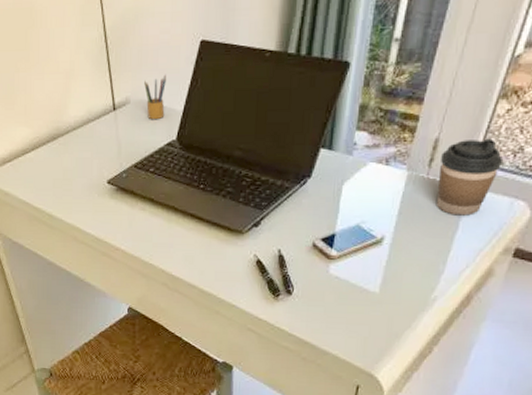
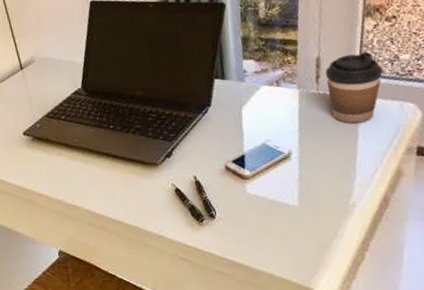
pencil box: present [144,74,166,120] -> none [45,33,68,74]

